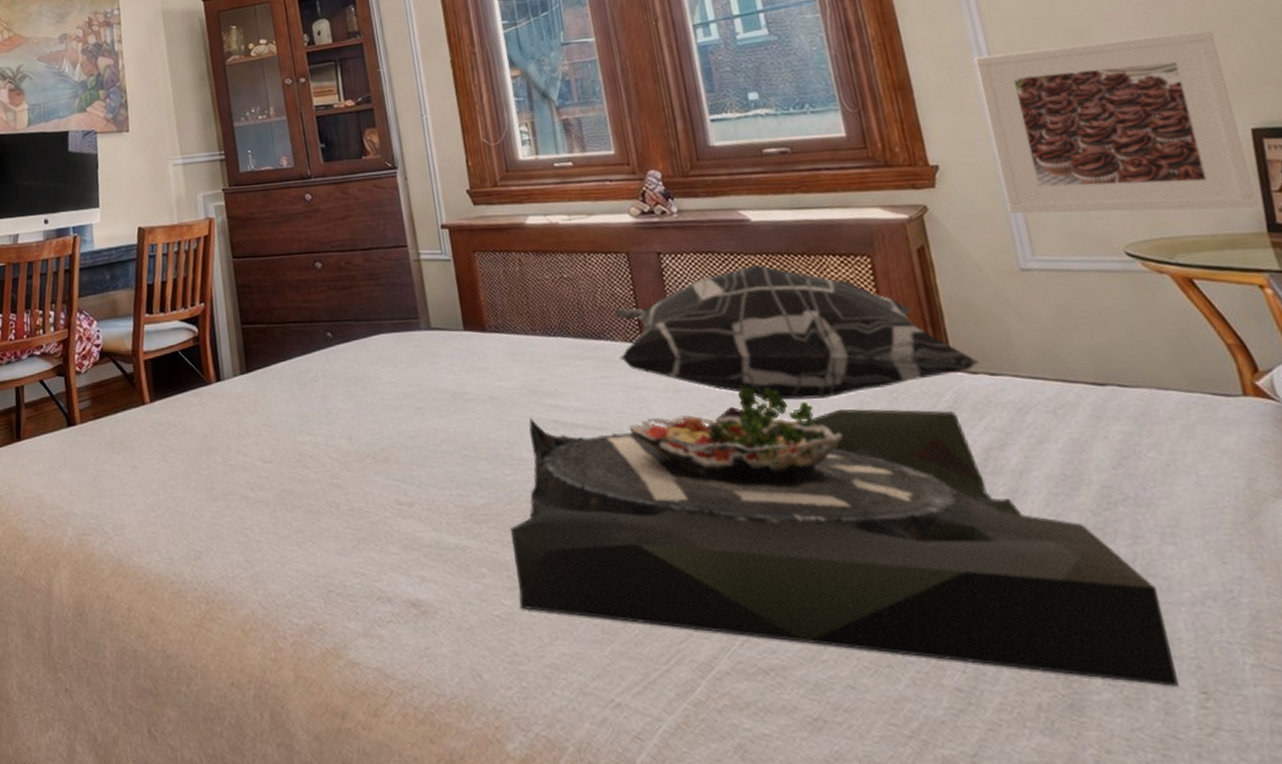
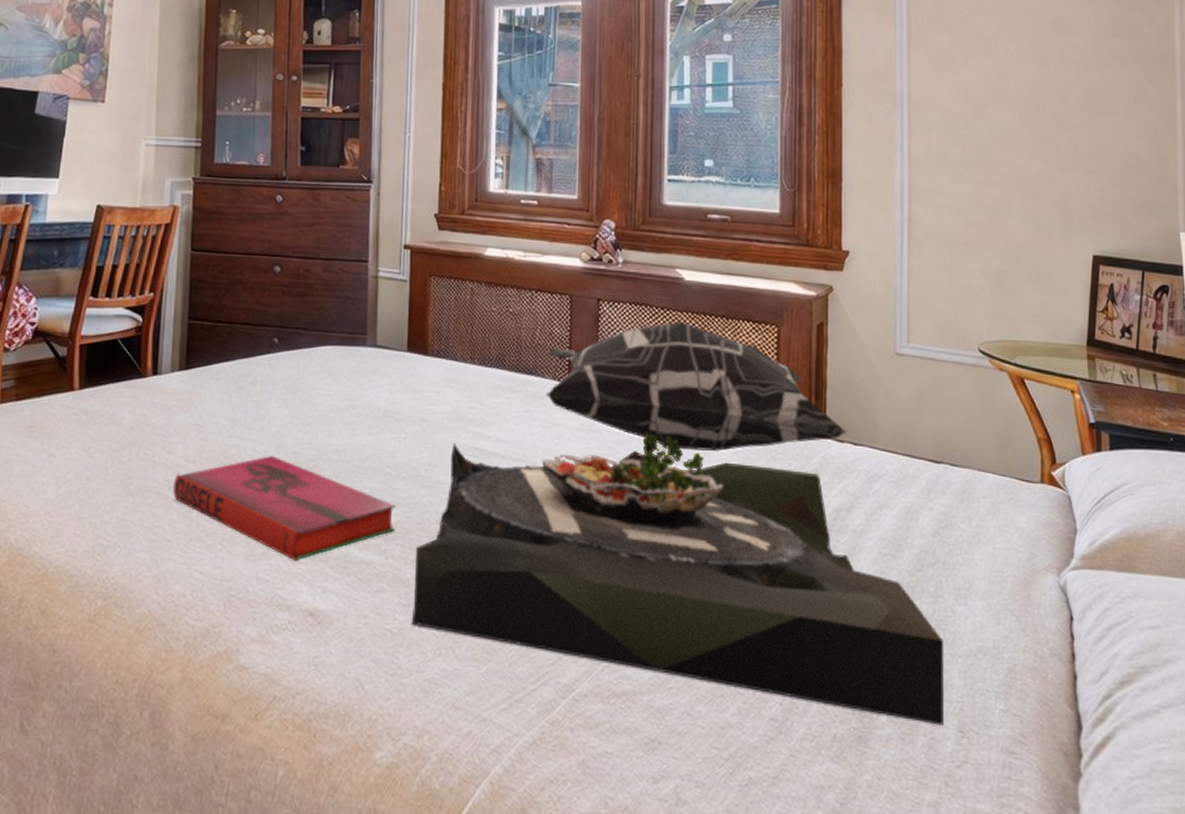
hardback book: none [254,449,485,552] -> present [172,456,396,561]
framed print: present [974,29,1258,214] -> none [896,158,1084,324]

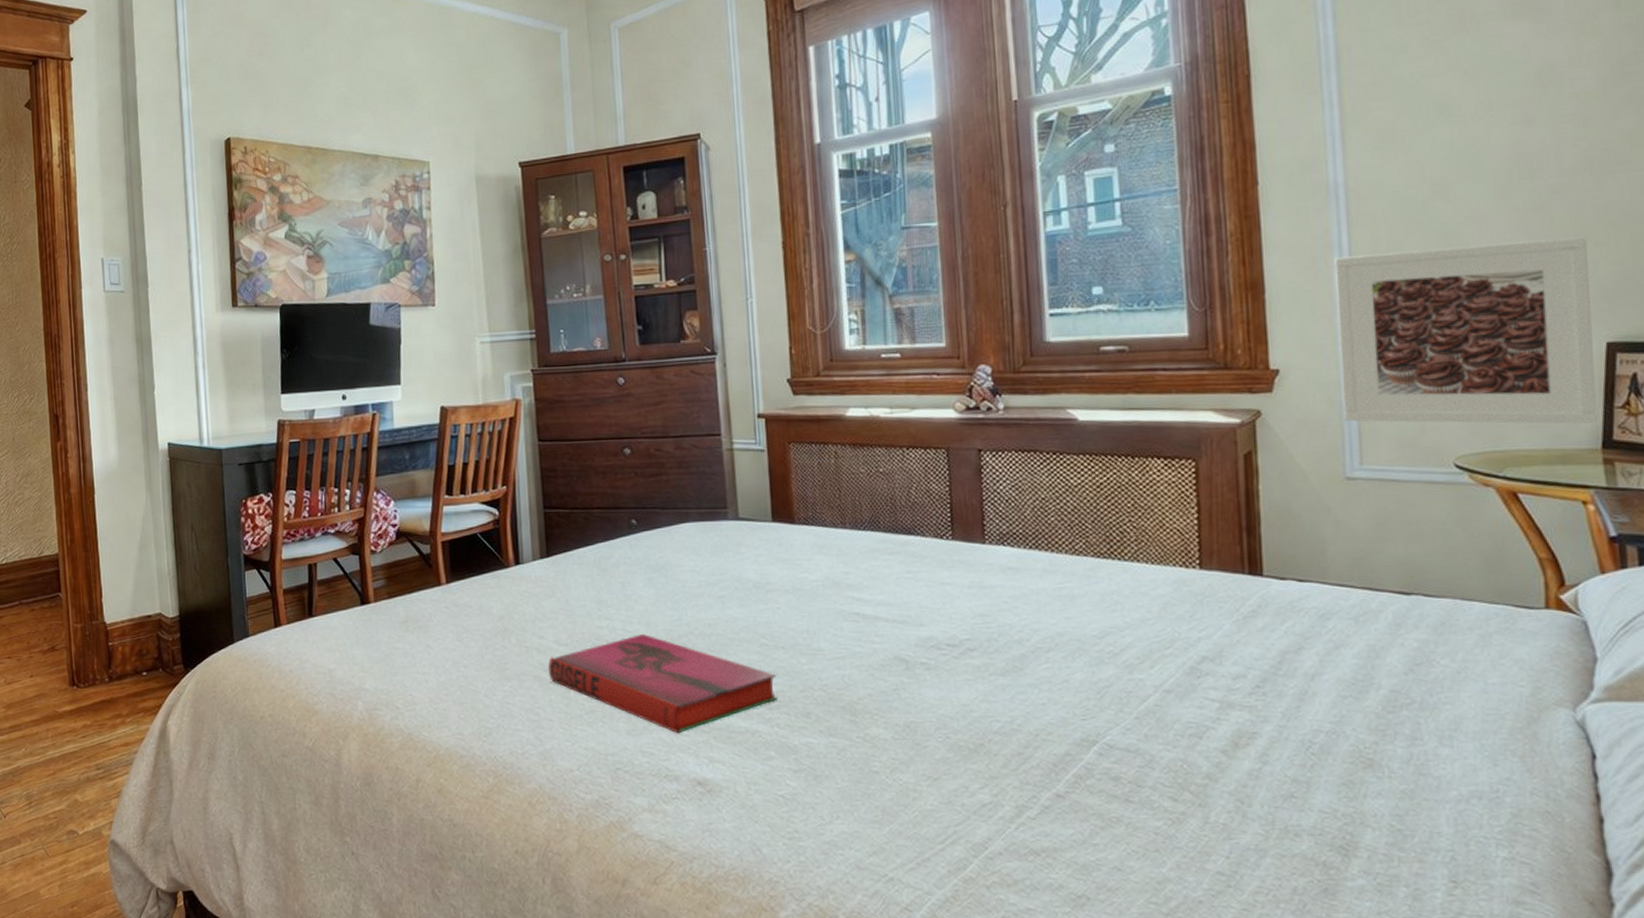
serving tray: present [411,432,945,725] -> none [801,584,1430,876]
decorative pillow: present [545,321,847,452] -> none [925,464,1289,600]
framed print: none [896,158,1084,324] -> present [1333,236,1597,424]

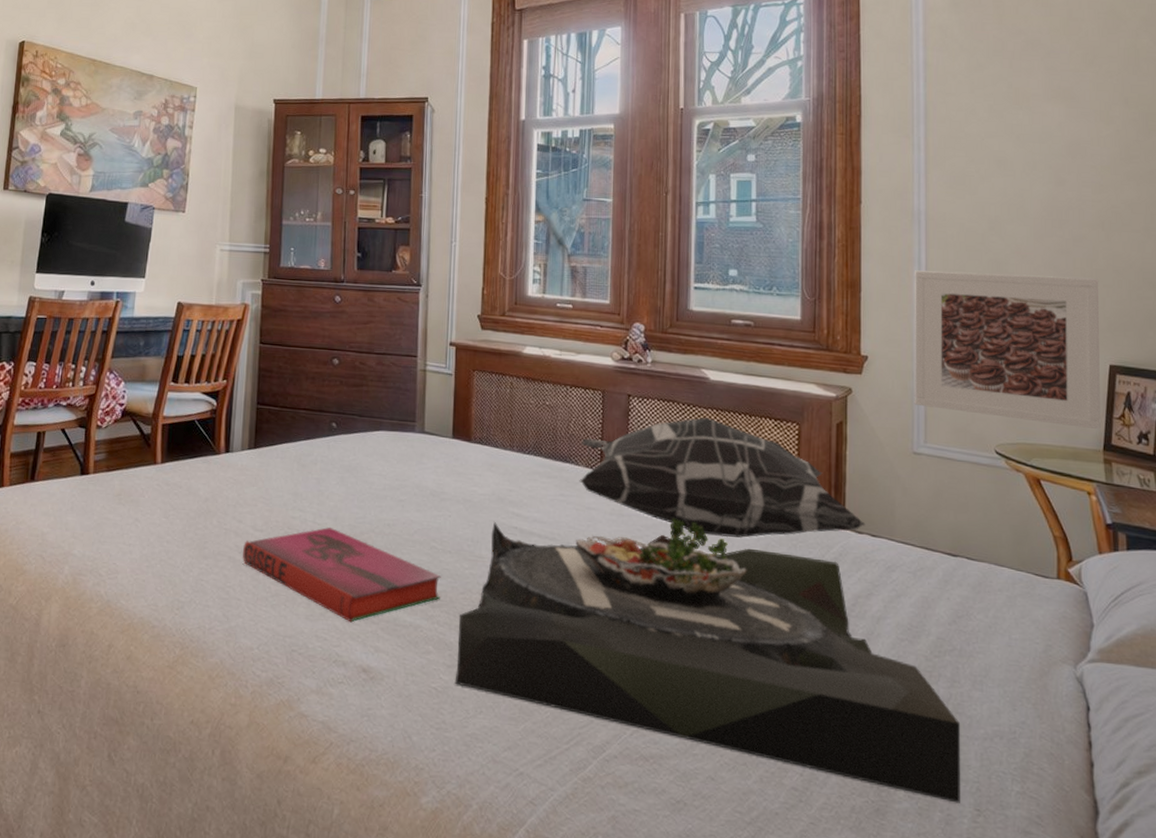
serving tray: none [801,584,1430,876] -> present [454,518,961,803]
decorative pillow: none [925,464,1289,600] -> present [579,417,866,538]

